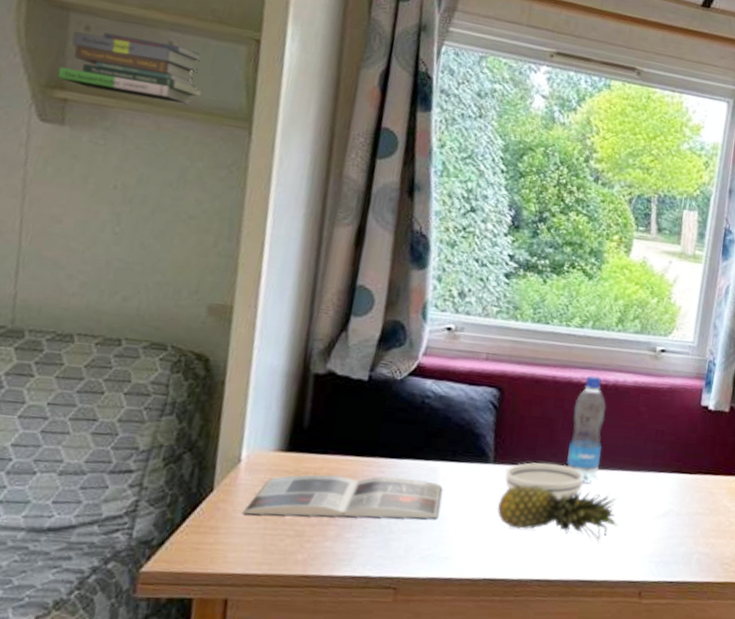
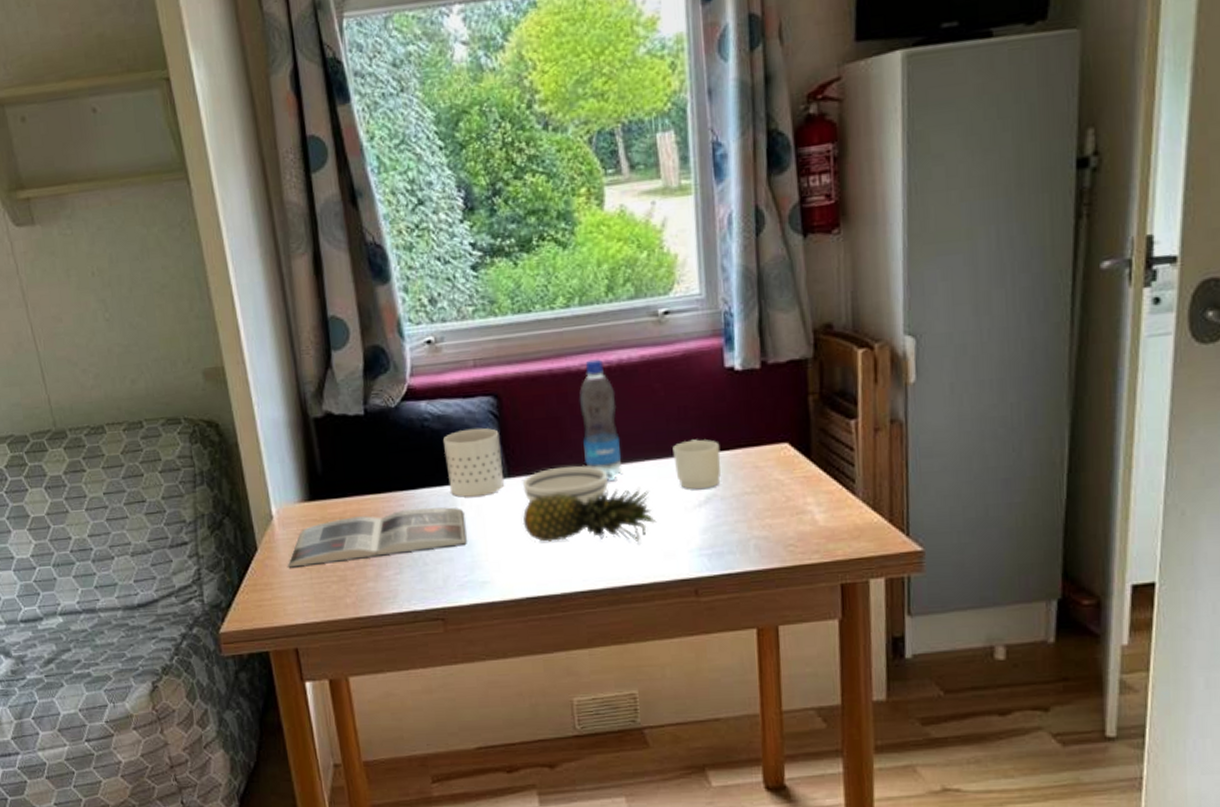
books: present [57,31,202,105] -> none [13,109,136,181]
mug: none [434,413,495,477] -> present [442,428,505,497]
mug: none [643,460,685,504] -> present [673,439,721,490]

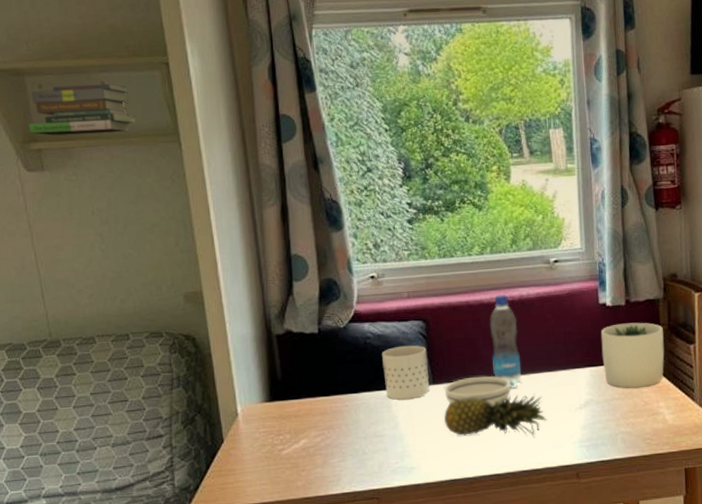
books: none [13,109,136,181] -> present [28,83,136,136]
magazine: present [288,507,467,568] -> none [249,407,399,457]
mug: present [673,439,721,490] -> none [560,357,596,396]
planter: none [726,391,815,479] -> present [600,322,665,388]

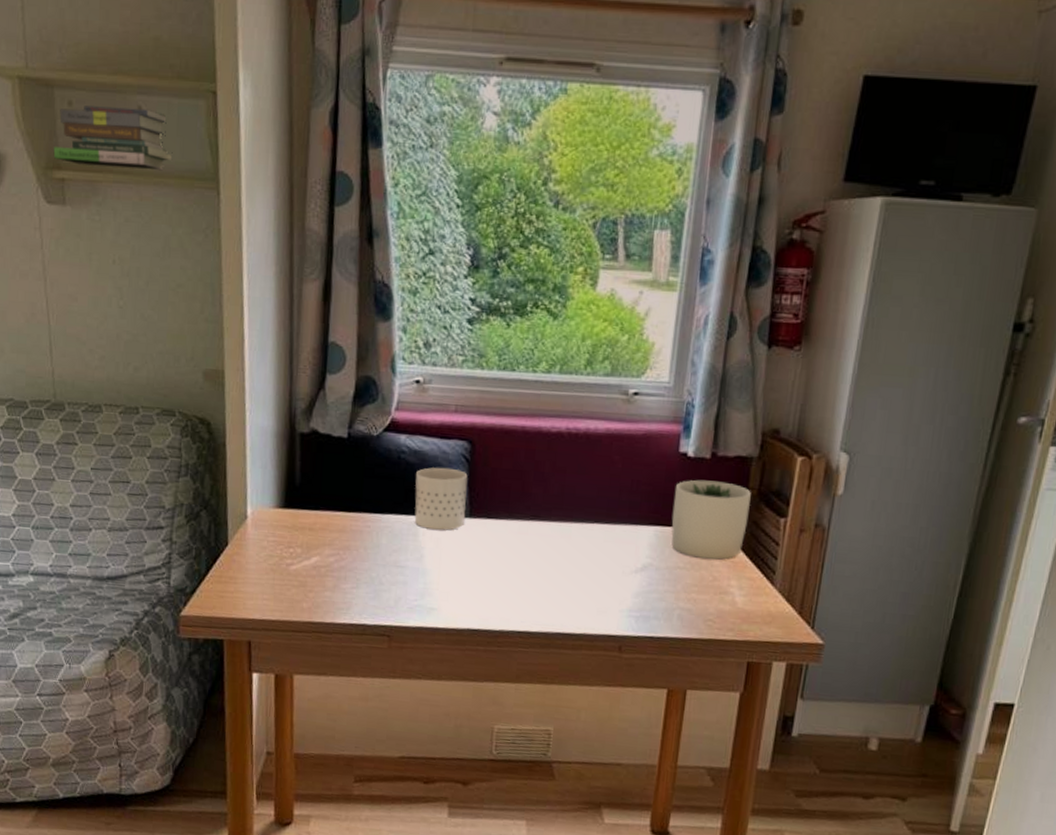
bowl: present [444,375,512,406] -> none [481,515,559,554]
fruit: present [444,394,548,436] -> none [475,538,596,595]
bottle: present [489,294,522,388] -> none [540,424,579,536]

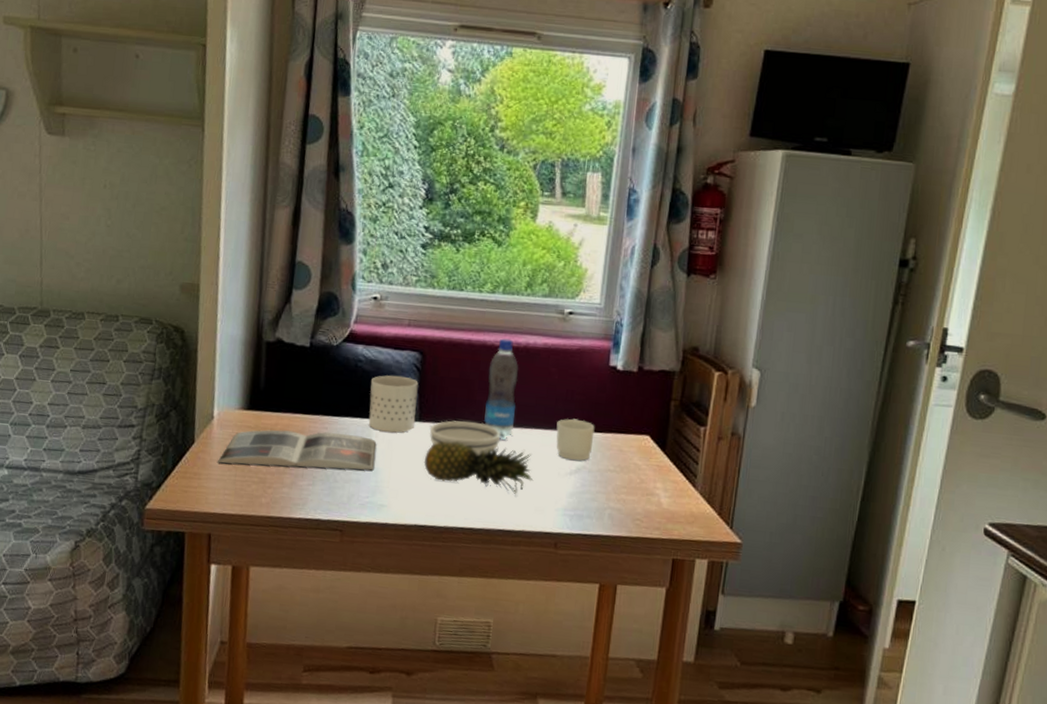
books: present [53,106,173,171] -> none [57,52,164,110]
magazine: none [254,529,424,572] -> present [218,429,377,471]
fruit: none [475,538,596,595] -> present [423,441,534,494]
bowl: none [481,515,559,554] -> present [429,420,501,455]
bottle: none [540,424,579,536] -> present [484,338,519,440]
mug: none [620,511,663,558] -> present [556,418,595,461]
planter: present [671,479,751,560] -> none [602,390,674,464]

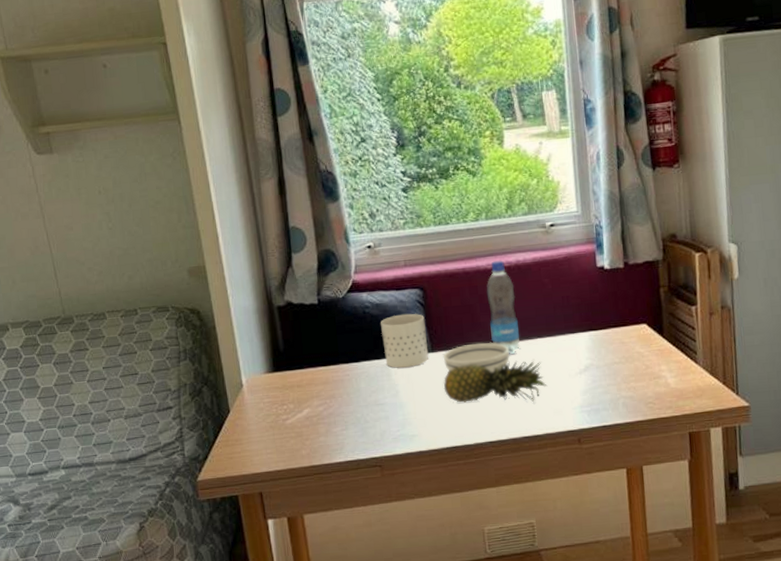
magazine: present [218,429,377,471] -> none [255,376,399,426]
mug: present [556,418,595,461] -> none [559,321,596,361]

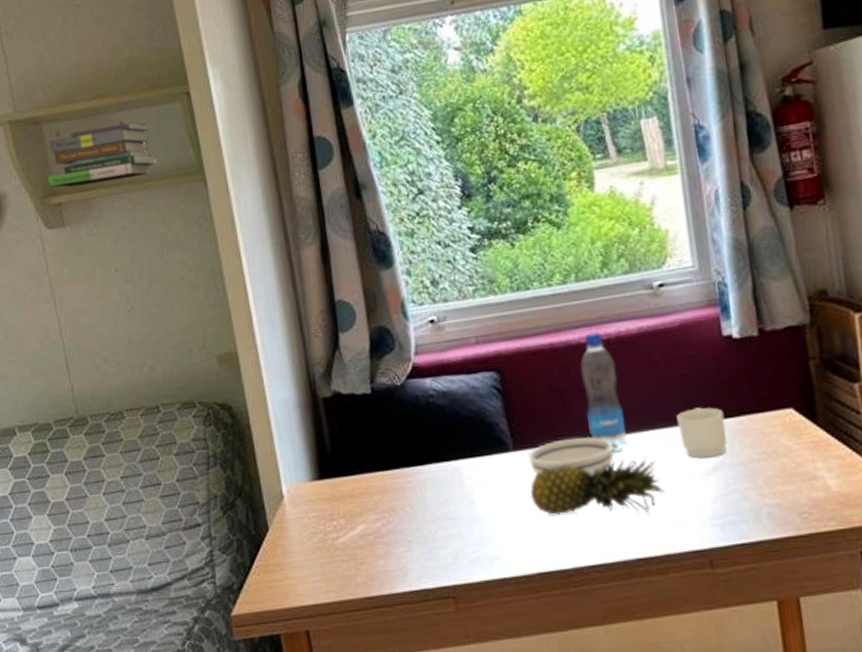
books: none [37,65,138,119] -> present [47,122,158,188]
mug: present [380,313,429,368] -> none [448,402,511,472]
mug: none [559,321,596,361] -> present [676,407,727,458]

